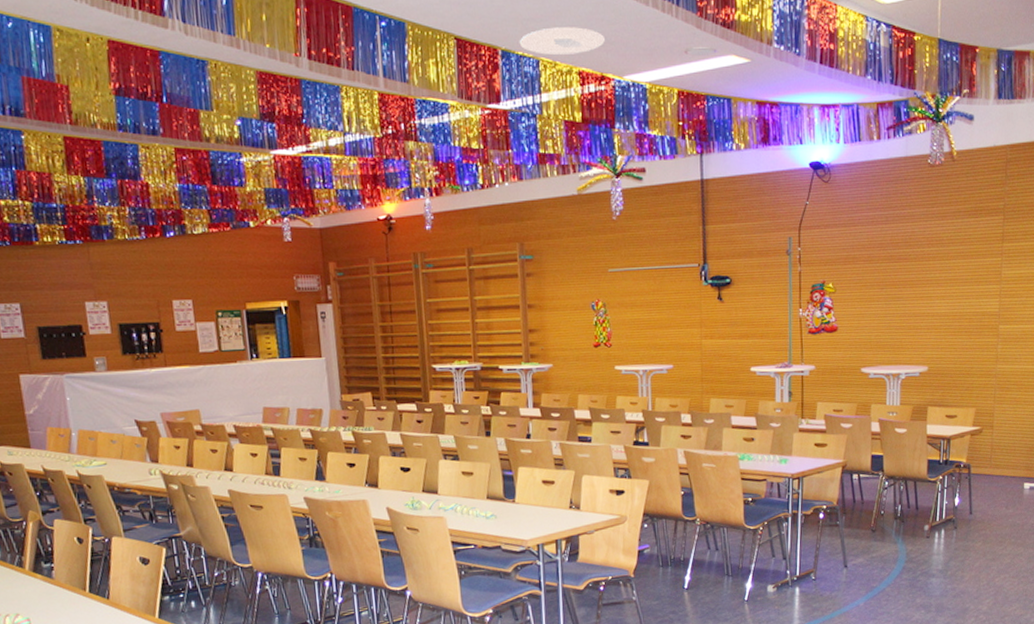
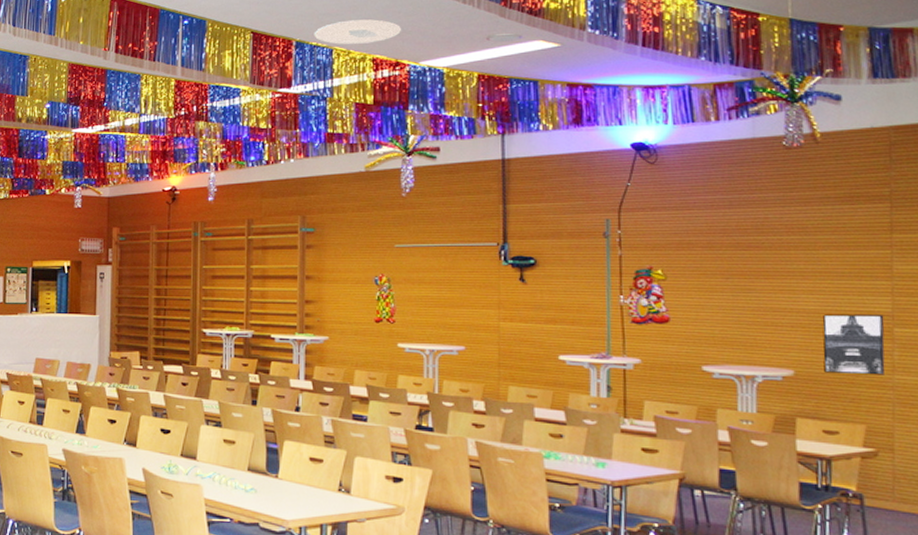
wall art: none [949,314,993,367] -> present [822,314,886,375]

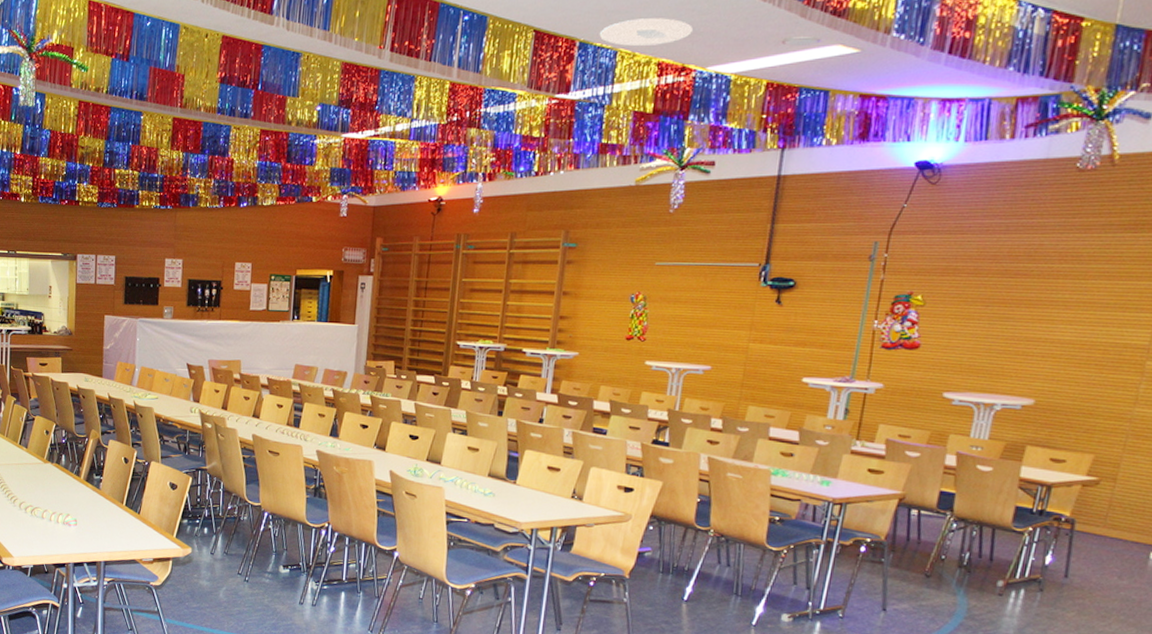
wall art: present [822,314,886,375] -> none [1065,345,1140,408]

